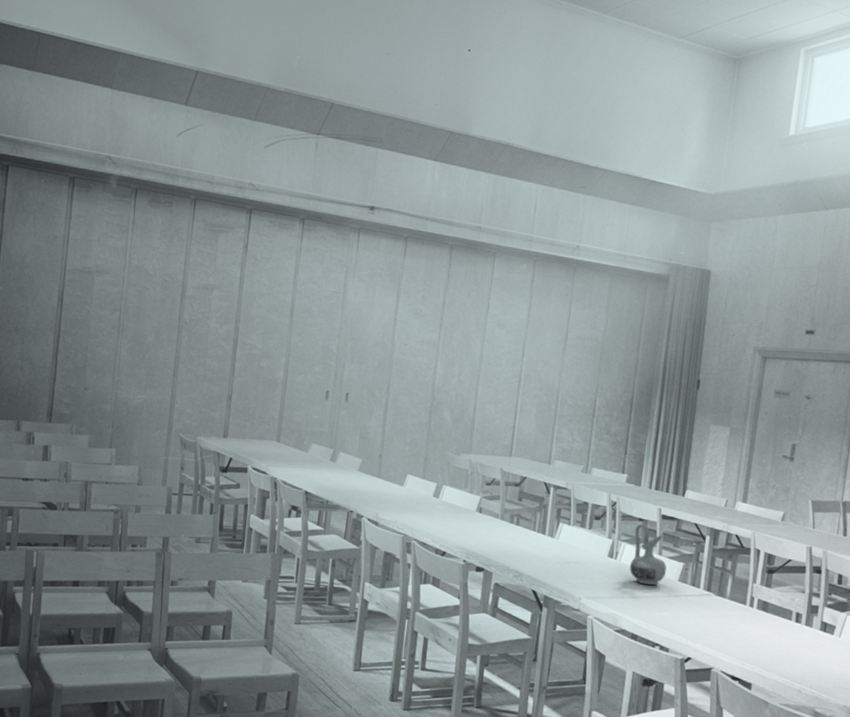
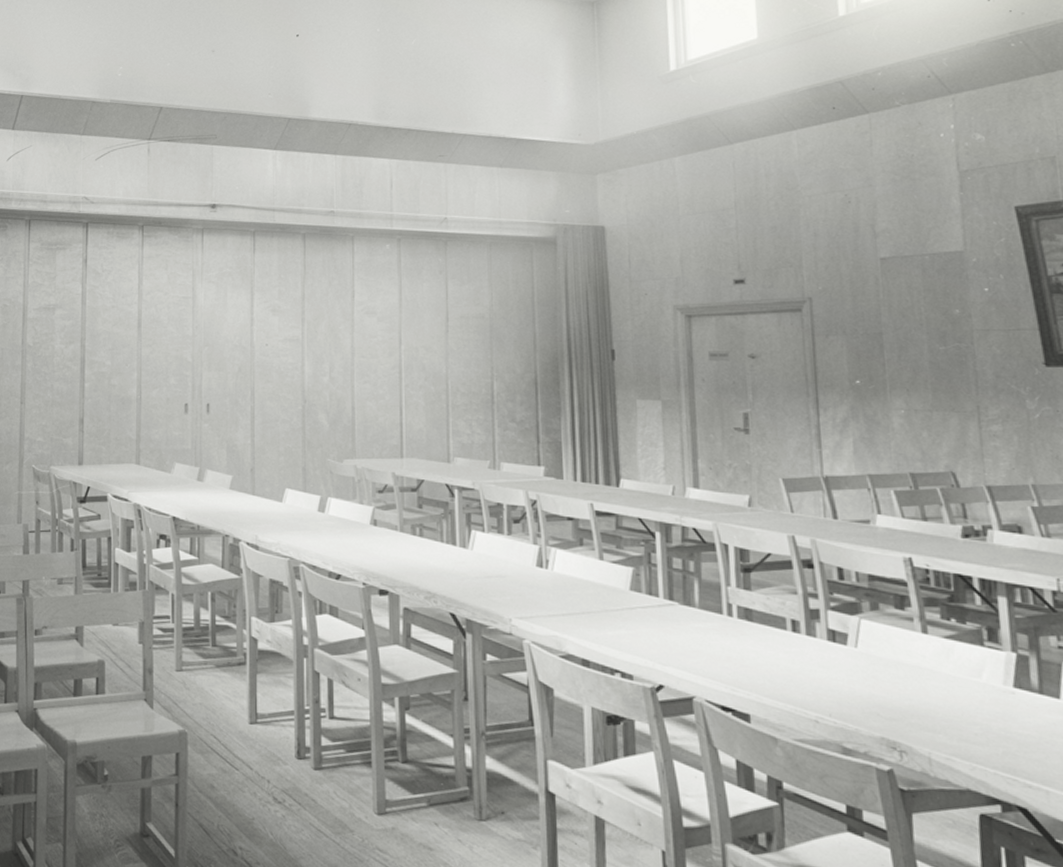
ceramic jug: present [629,523,667,586] -> none [564,523,613,598]

